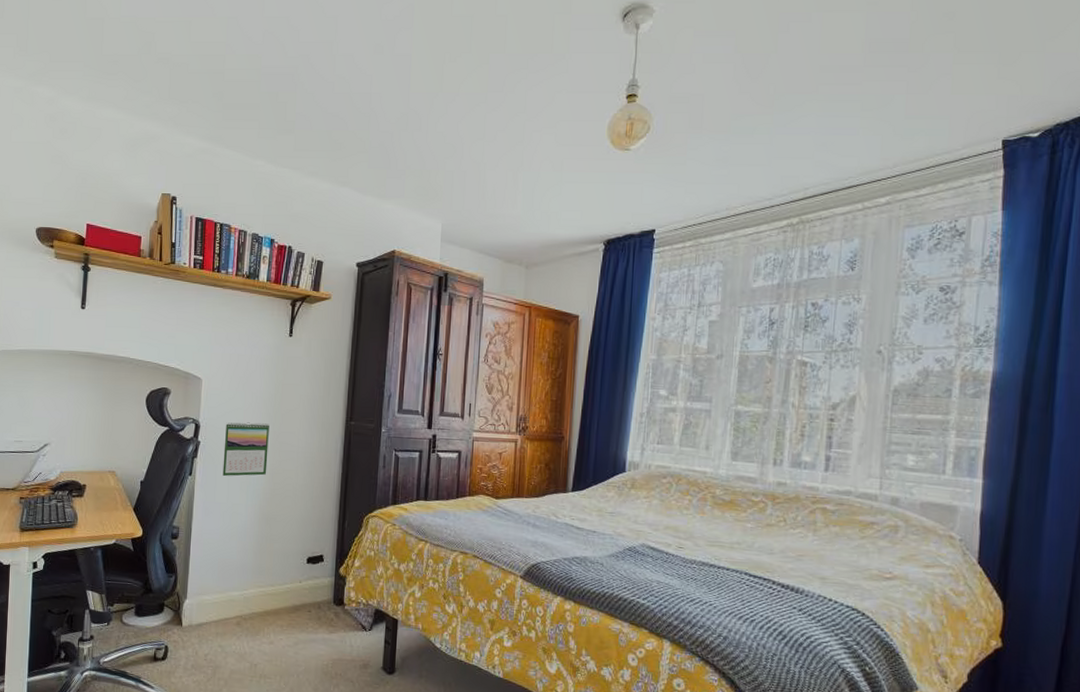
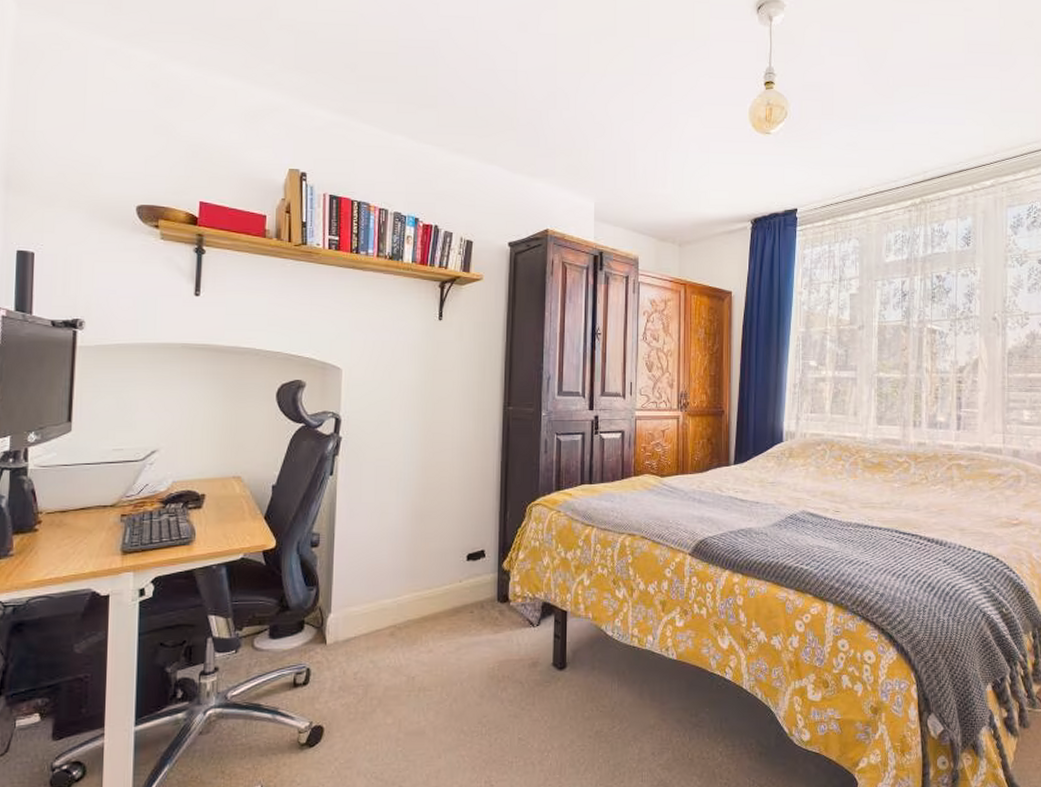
calendar: present [222,422,269,476] -> none [369,413,420,473]

